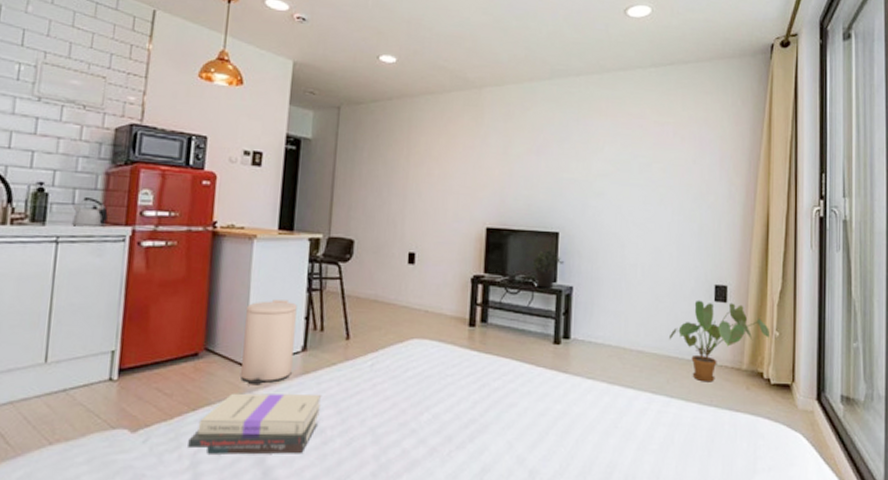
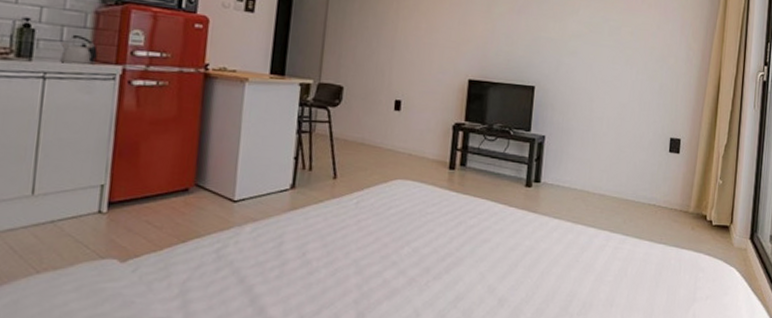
books: present [188,393,322,455] -> none [177,226,309,284]
pedal bin: present [241,299,297,386] -> none [230,140,287,220]
potted plant: present [532,249,565,290] -> none [509,101,539,138]
house plant: present [668,300,771,382] -> none [627,150,715,223]

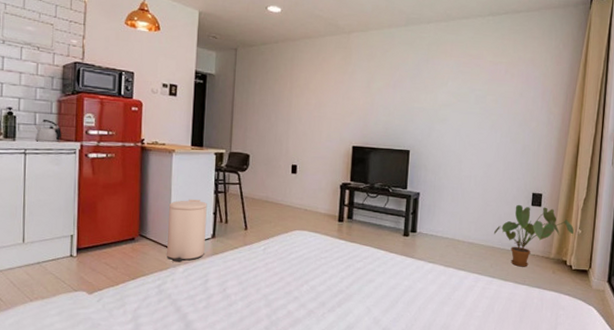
pedal bin: none [230,140,287,220] -> present [167,199,207,262]
house plant: none [627,150,715,223] -> present [493,204,575,267]

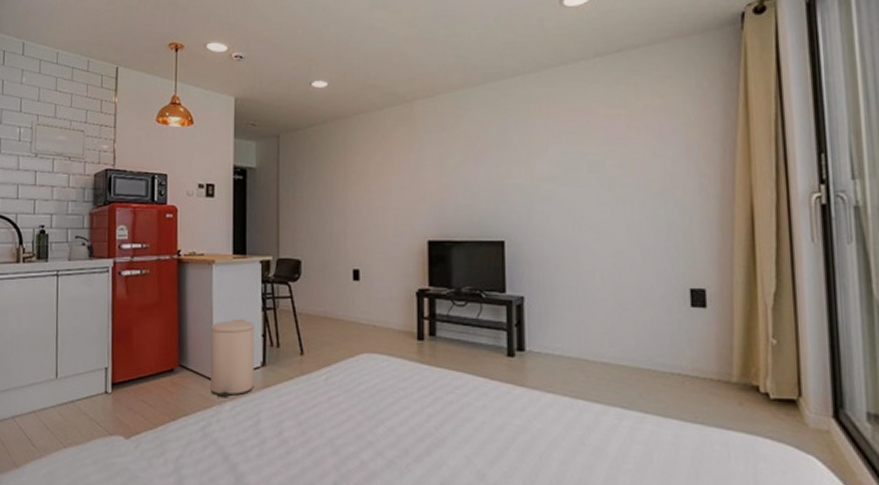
house plant: present [493,204,575,267] -> none [637,306,766,397]

